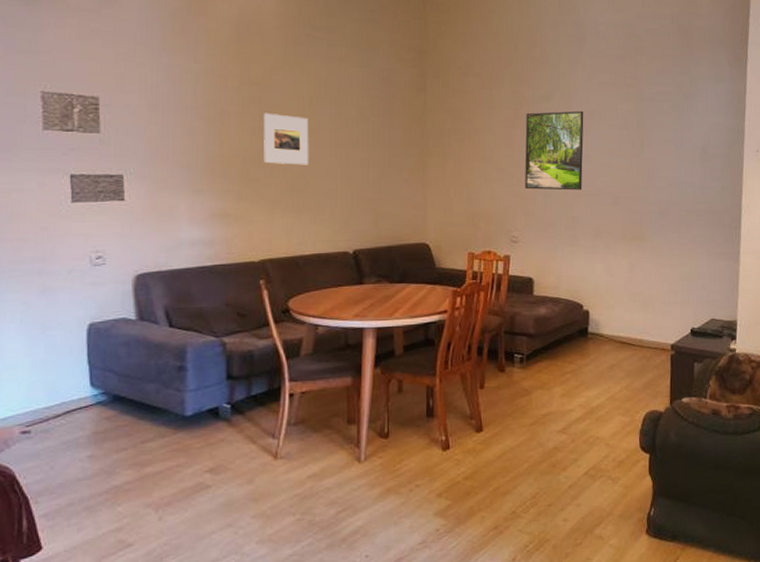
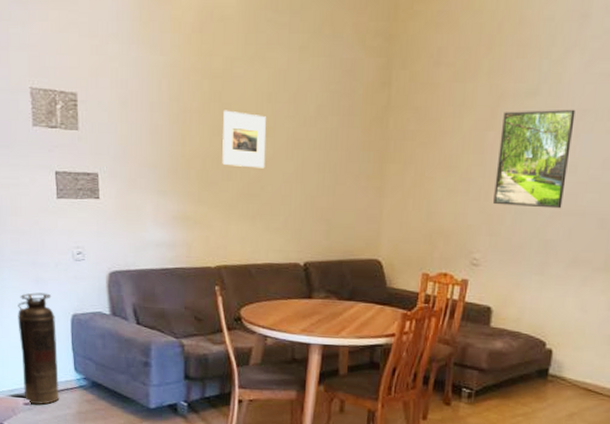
fire extinguisher: none [16,303,70,431] -> present [18,292,60,405]

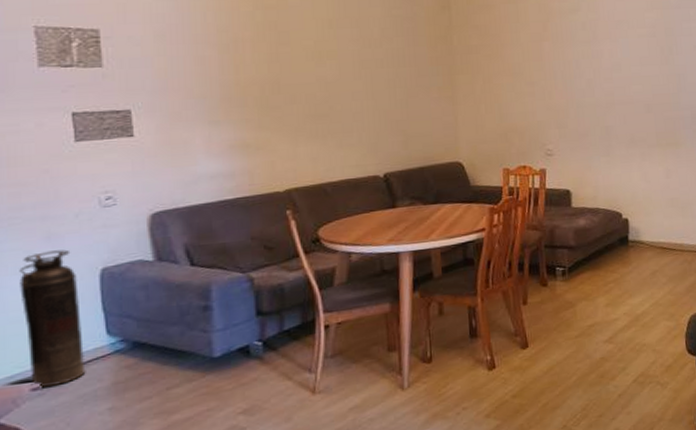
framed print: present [222,110,266,169] -> none [281,37,332,90]
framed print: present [493,109,576,209] -> none [554,20,615,102]

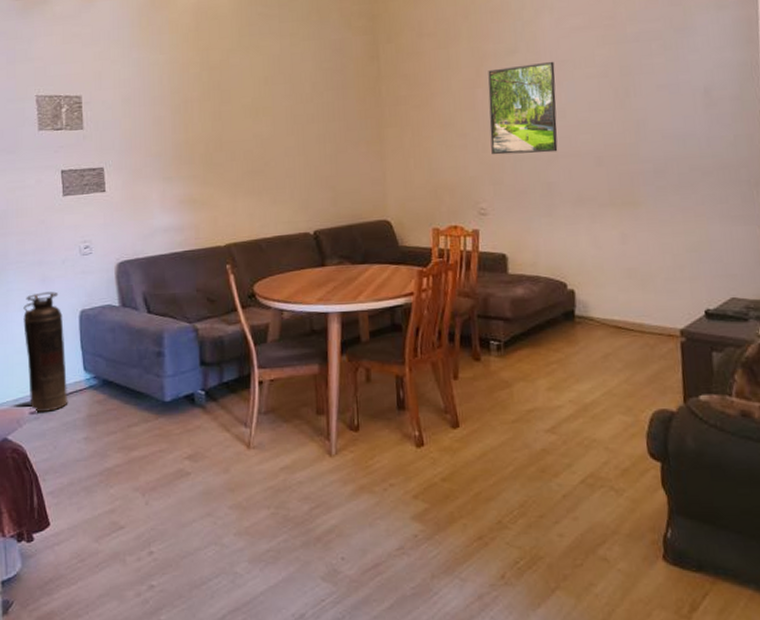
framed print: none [554,20,615,102] -> present [488,61,558,155]

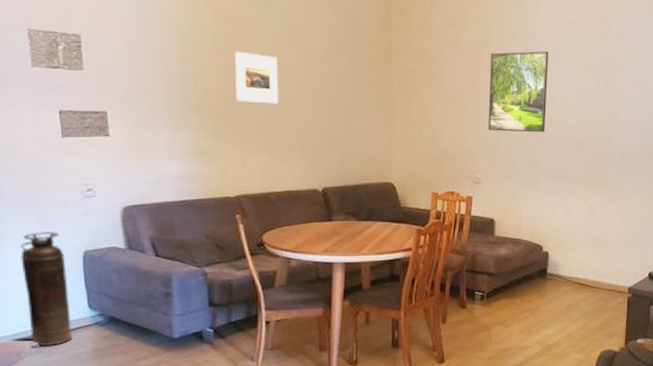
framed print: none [223,96,267,147] -> present [235,51,279,104]

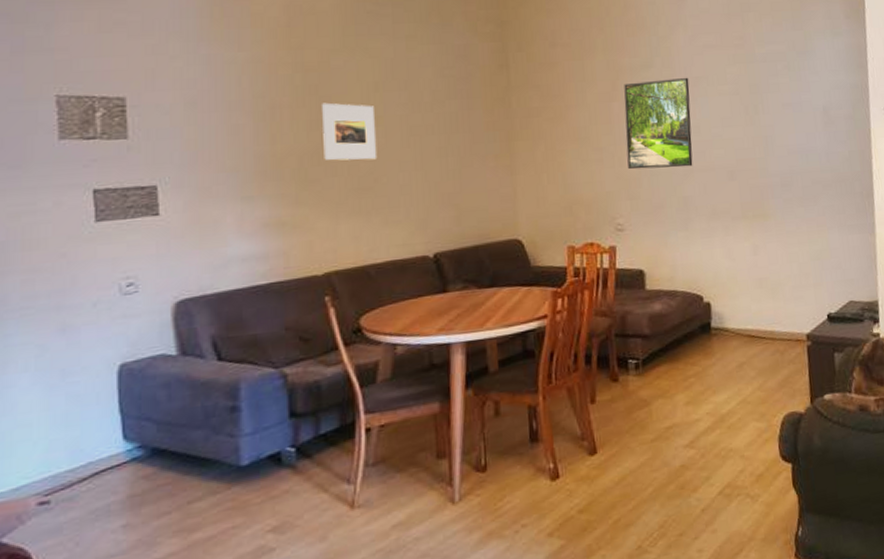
fire extinguisher: present [20,232,73,346] -> none [30,343,99,502]

